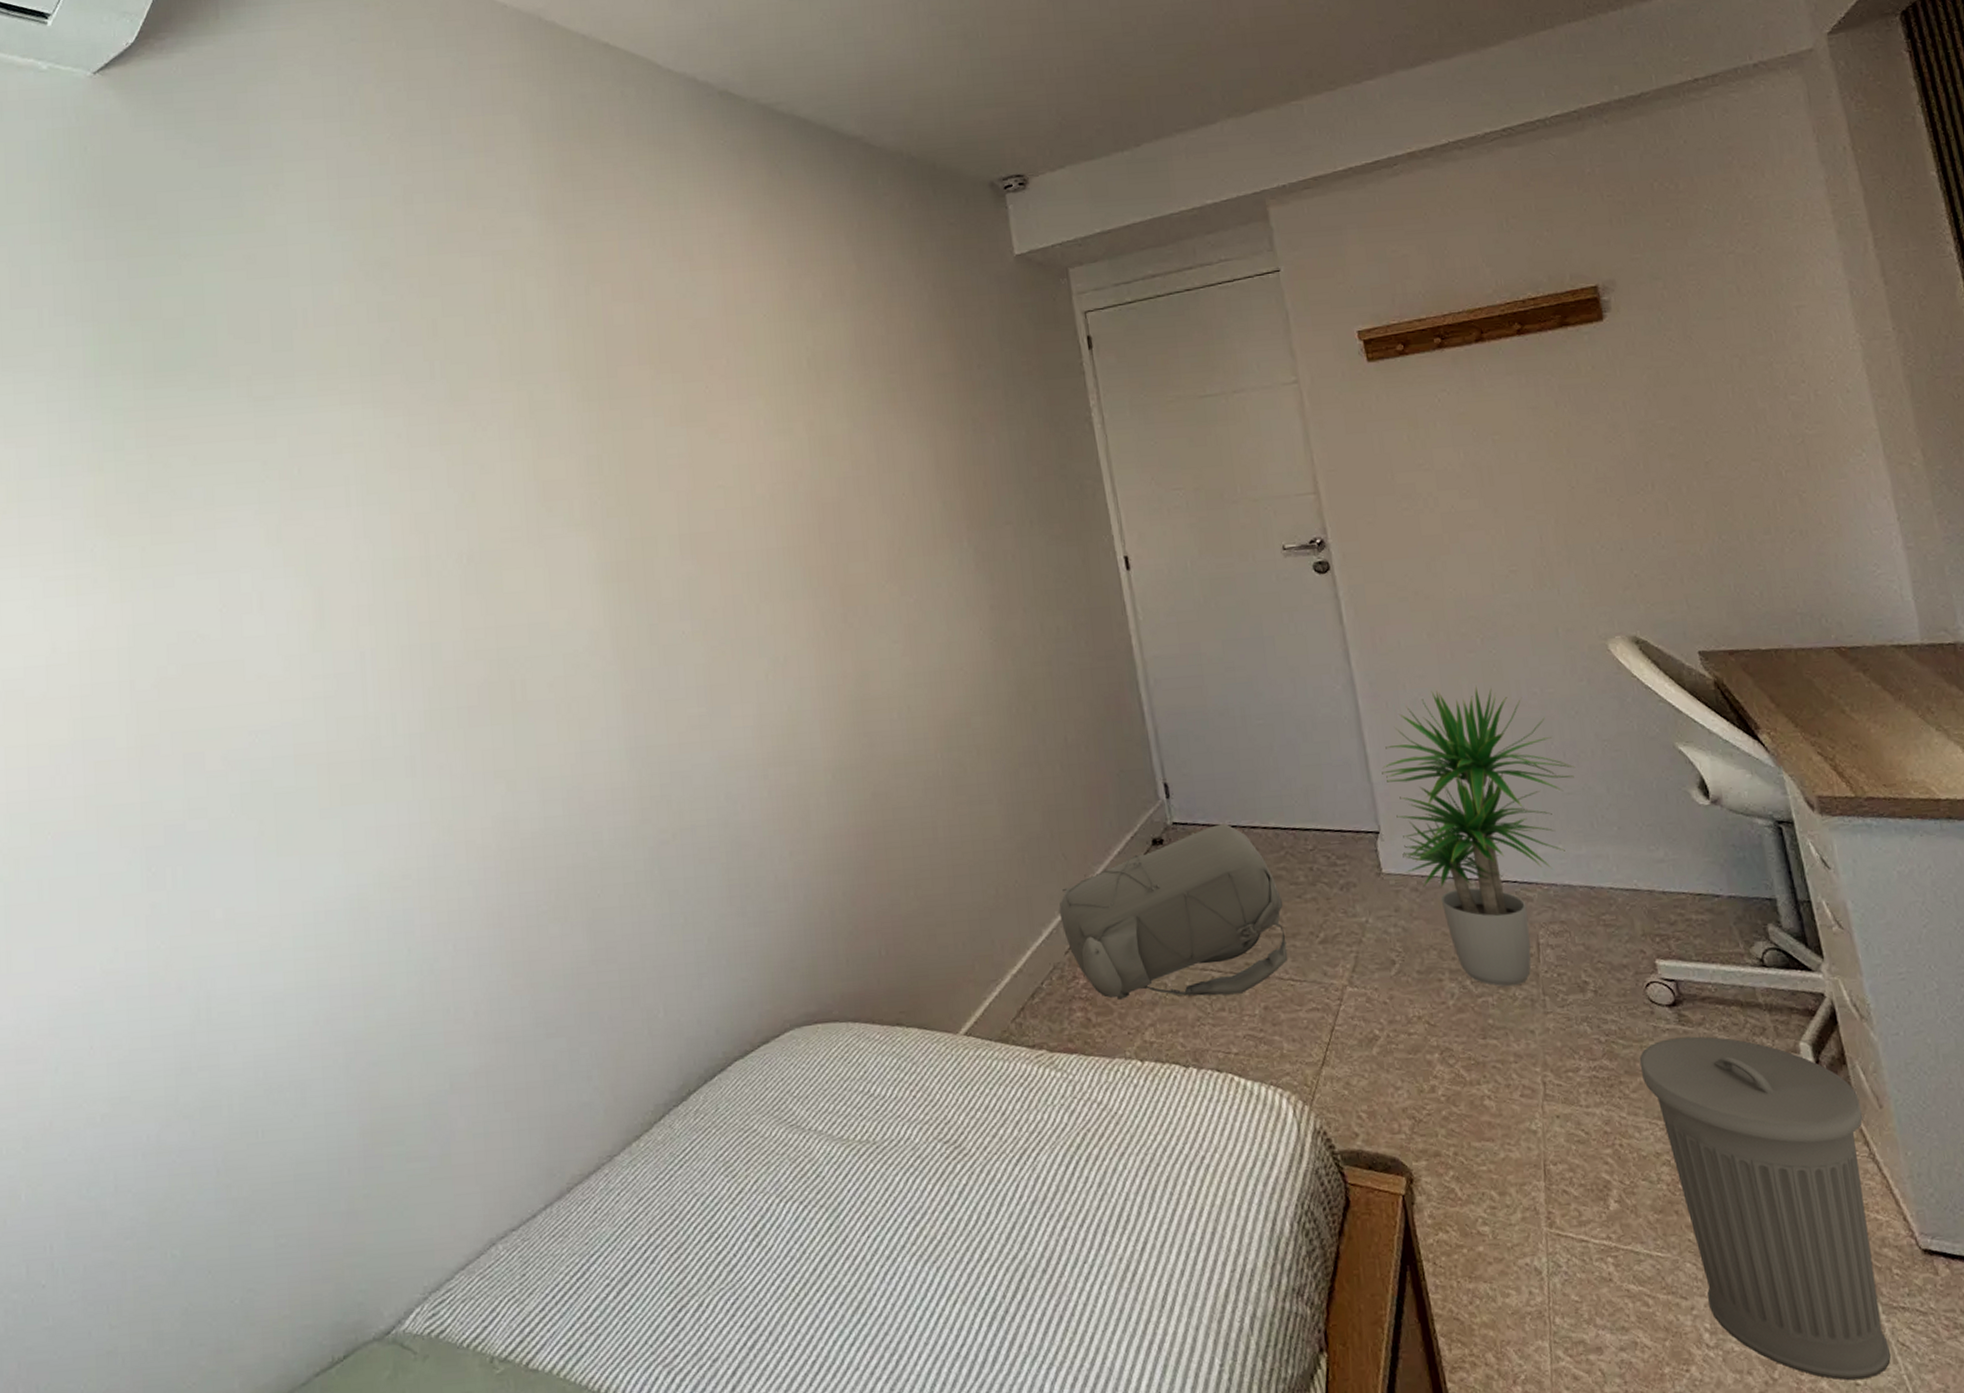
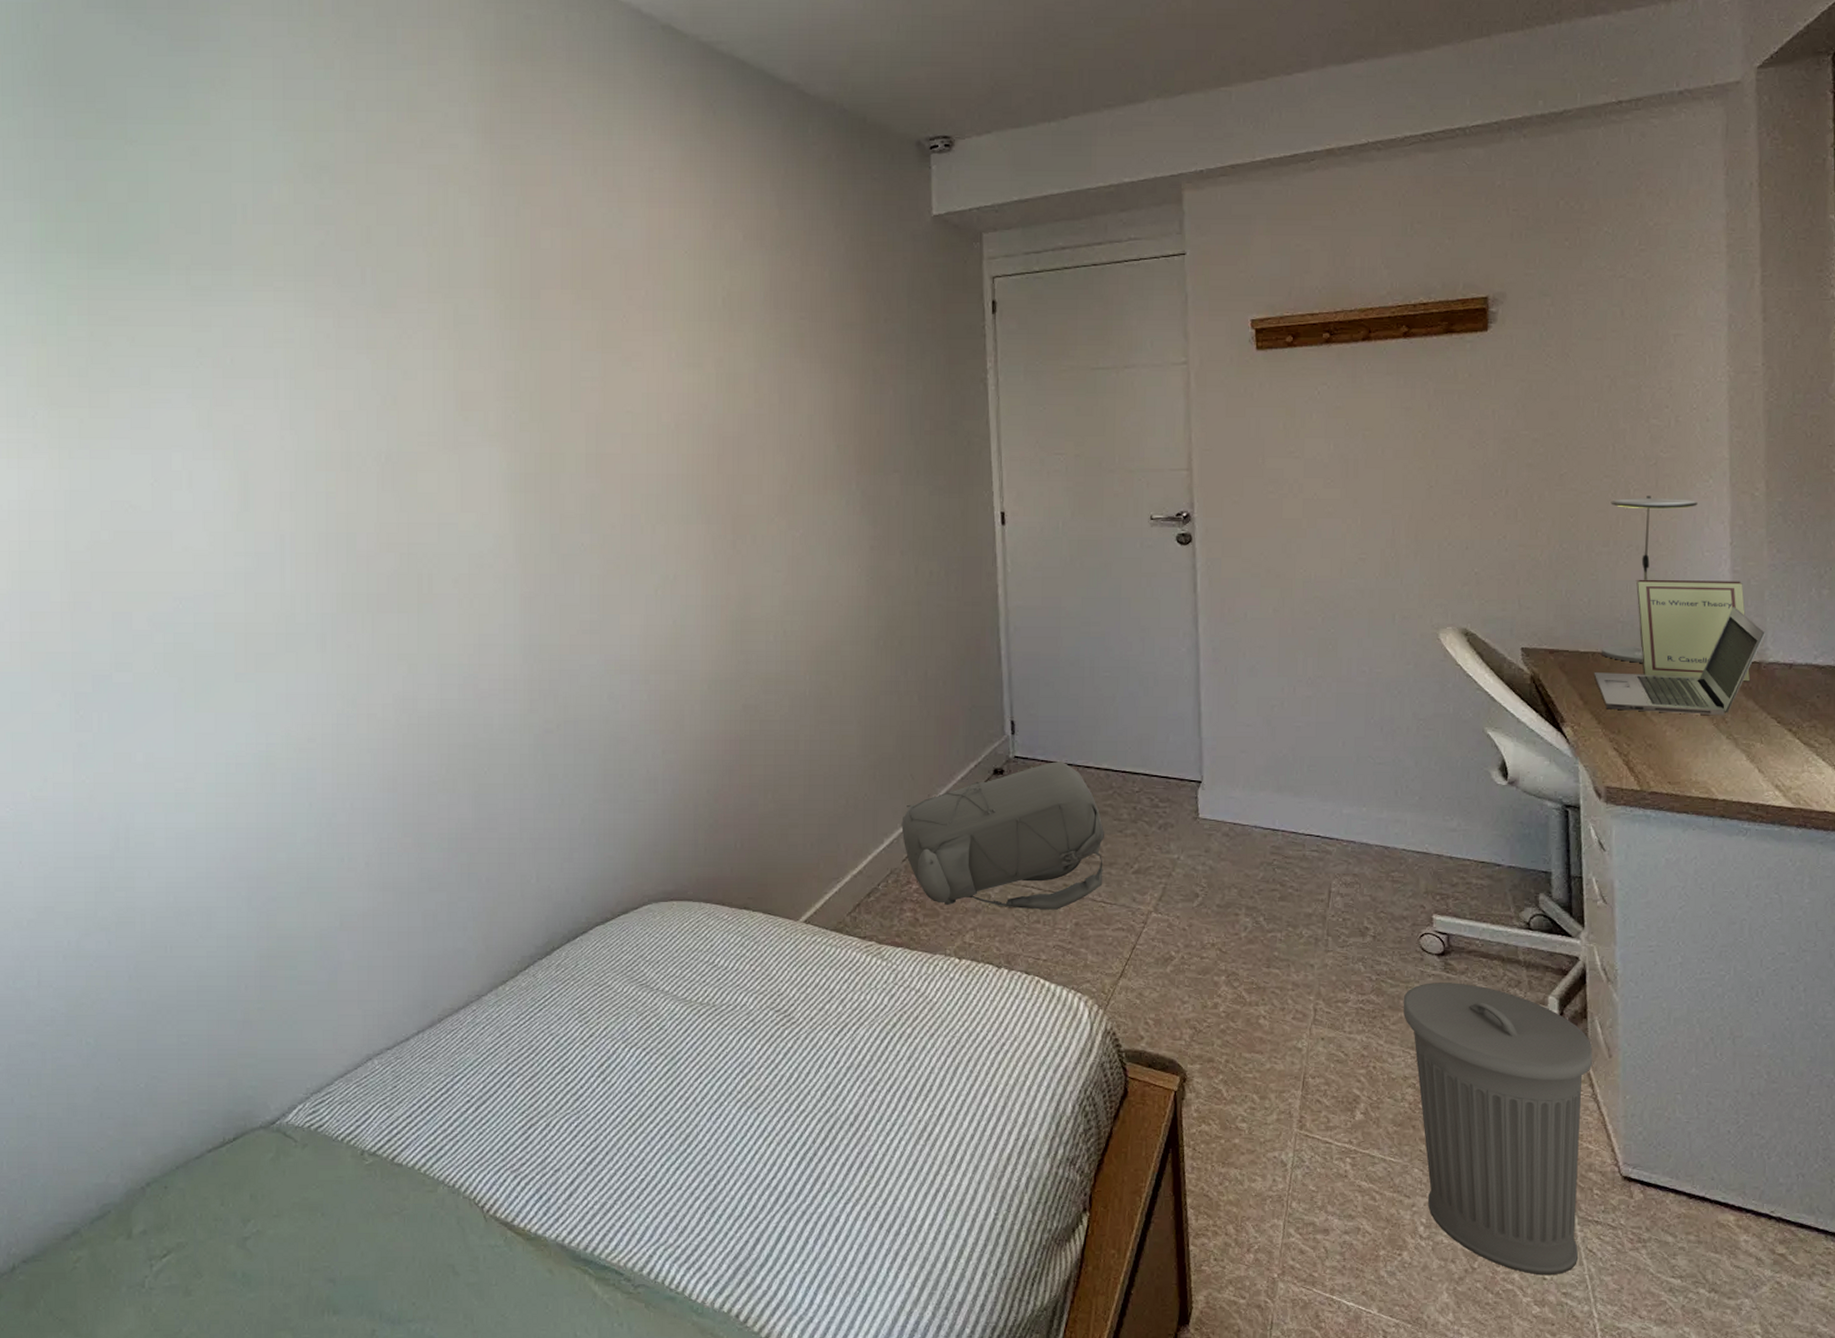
potted plant: present [1382,686,1576,987] -> none [1212,660,1390,926]
desk lamp: none [1763,476,1855,657] -> present [1601,496,1698,663]
laptop: none [1780,586,1956,710] -> present [1593,607,1766,716]
book: none [1806,557,1949,669] -> present [1635,579,1751,682]

